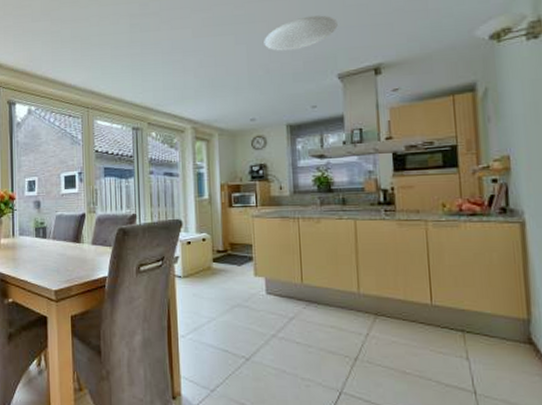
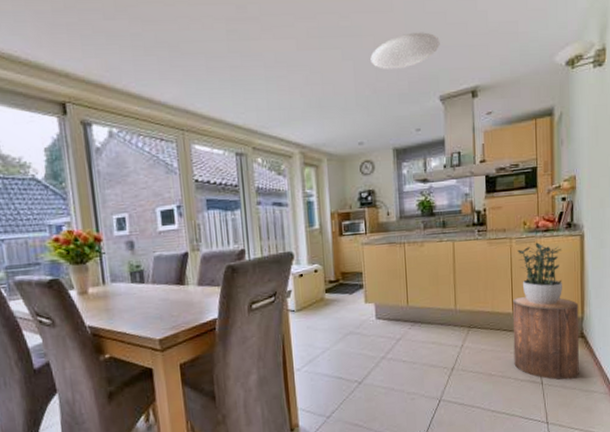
stool: none [431,286,528,394] -> present [512,296,579,380]
potted plant: none [435,227,498,299] -> present [517,242,562,305]

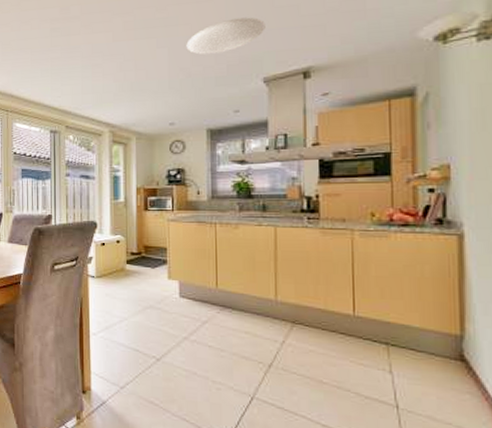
stool: present [512,296,579,380] -> none [353,297,457,411]
potted plant: present [517,242,562,305] -> none [362,237,429,313]

